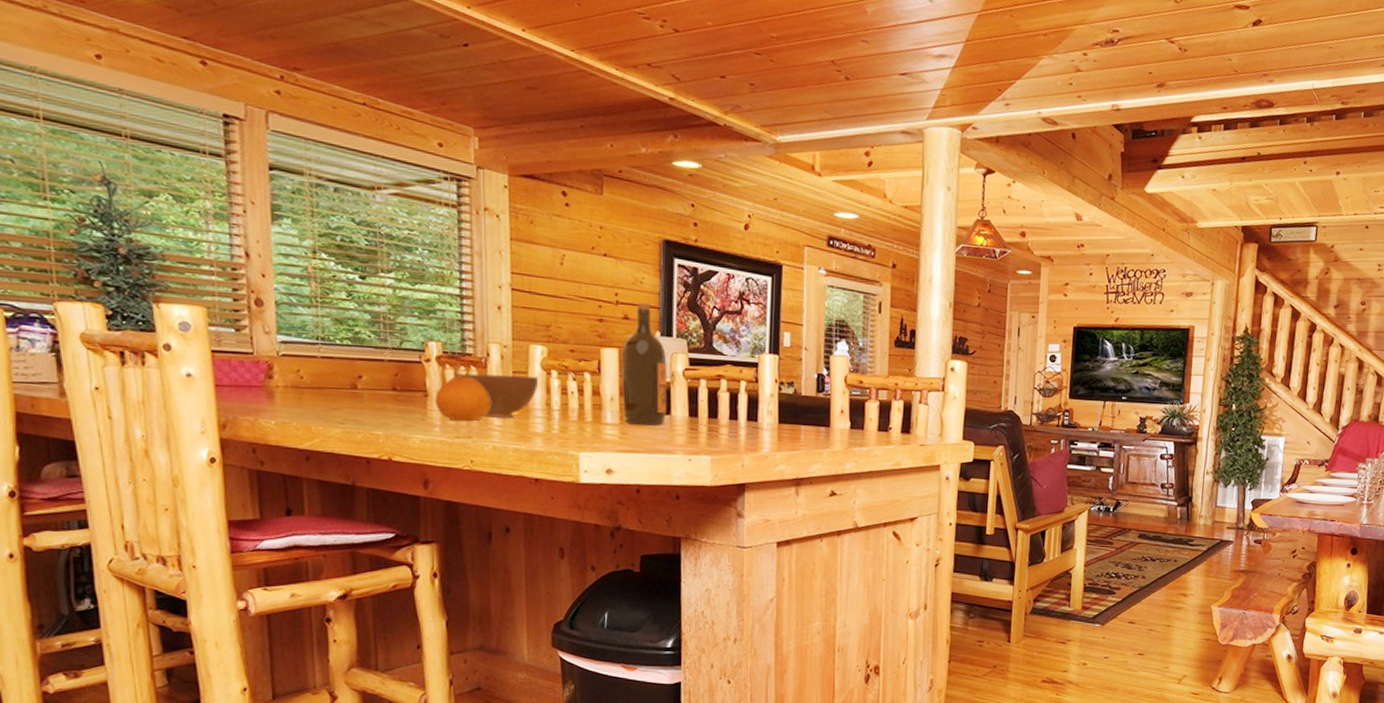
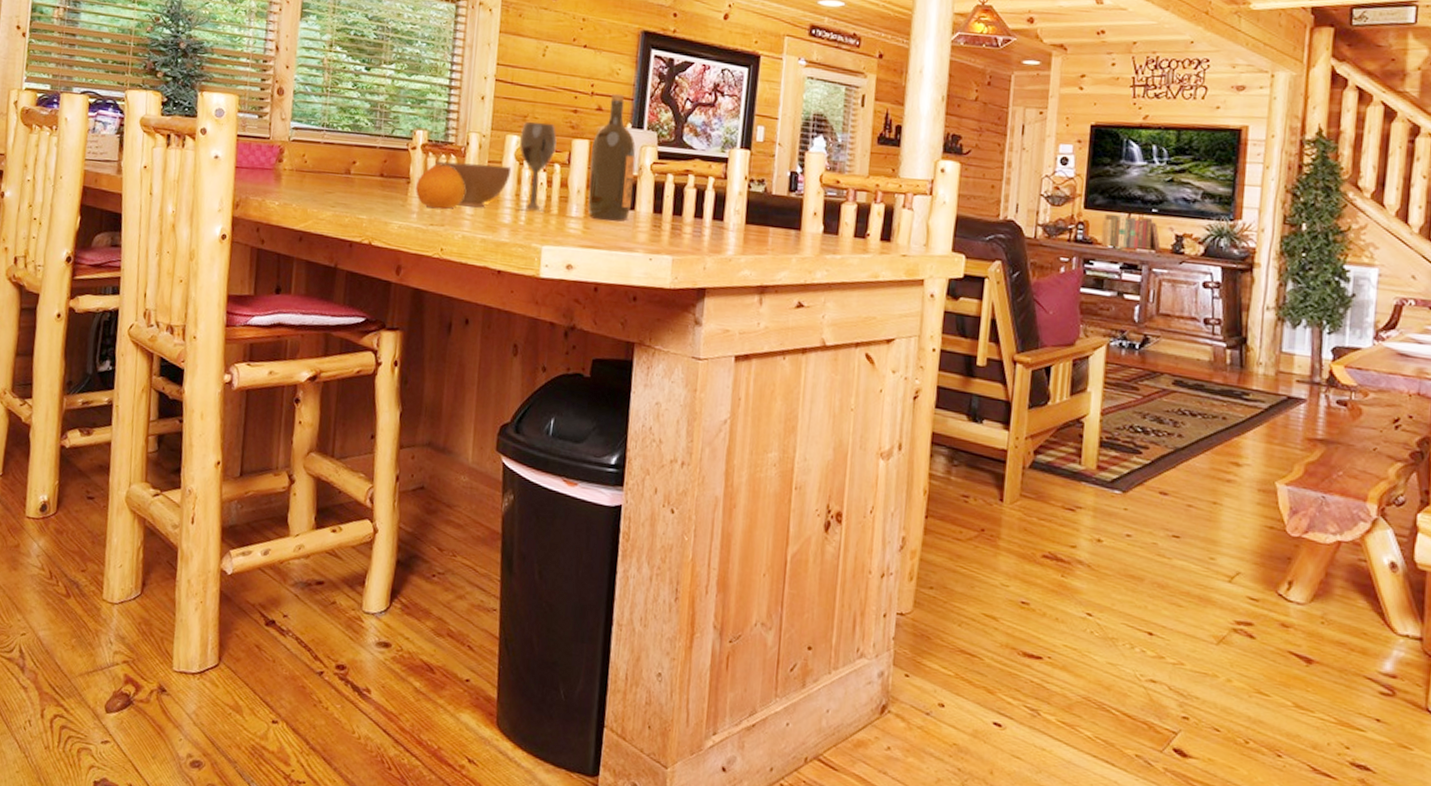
wine glass: none [544,331,584,421] -> present [516,121,557,212]
books: none [1083,403,1129,431] -> present [1101,214,1161,251]

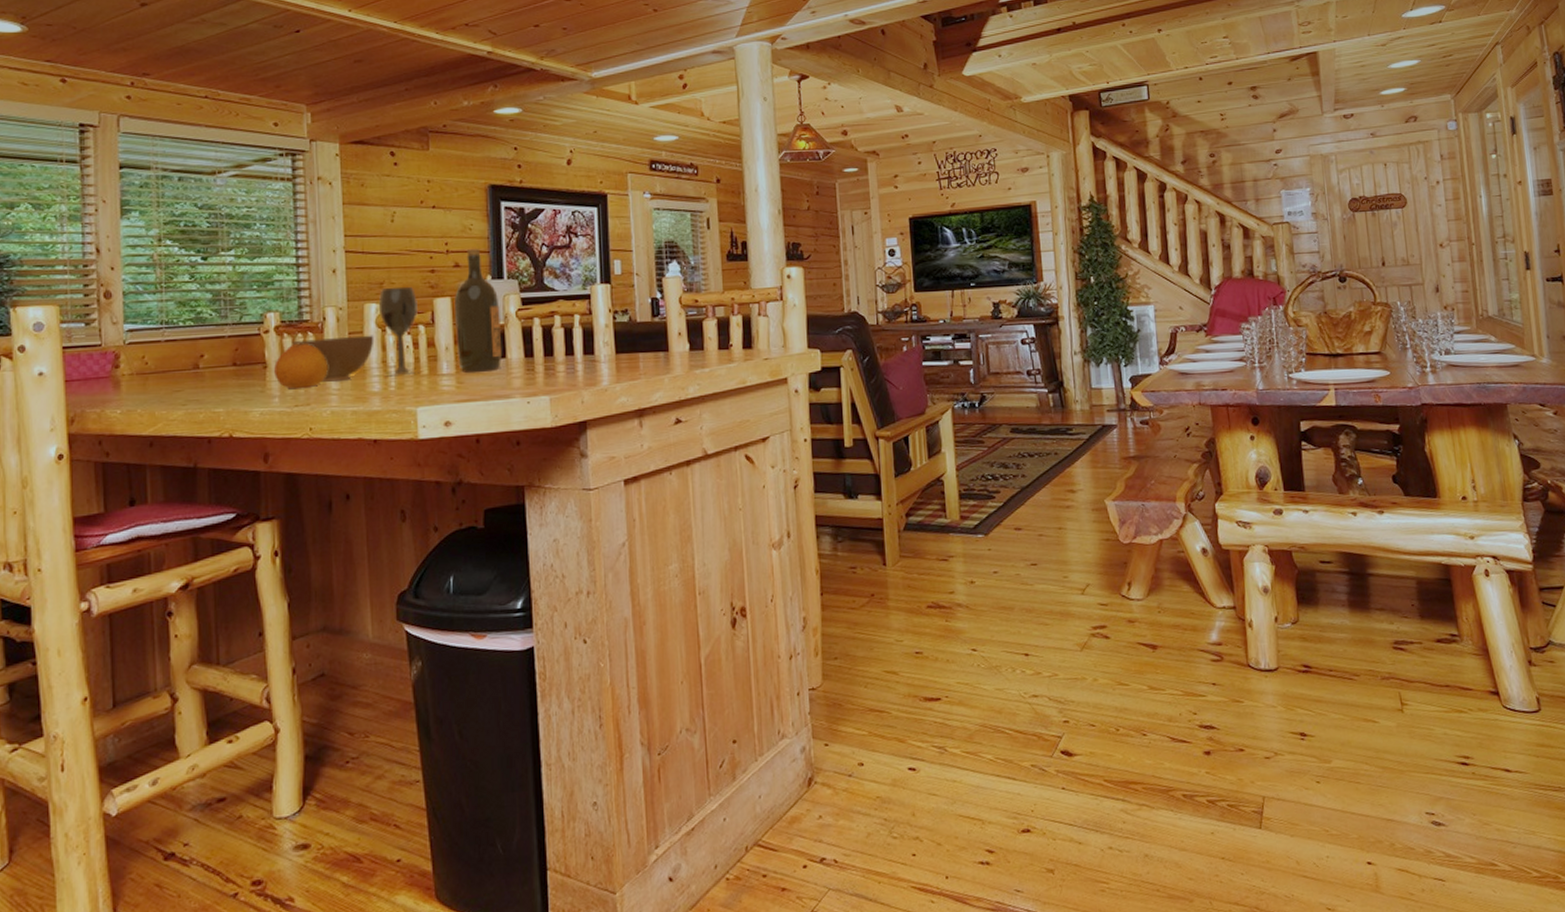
books: present [1101,214,1161,251] -> none [932,292,982,323]

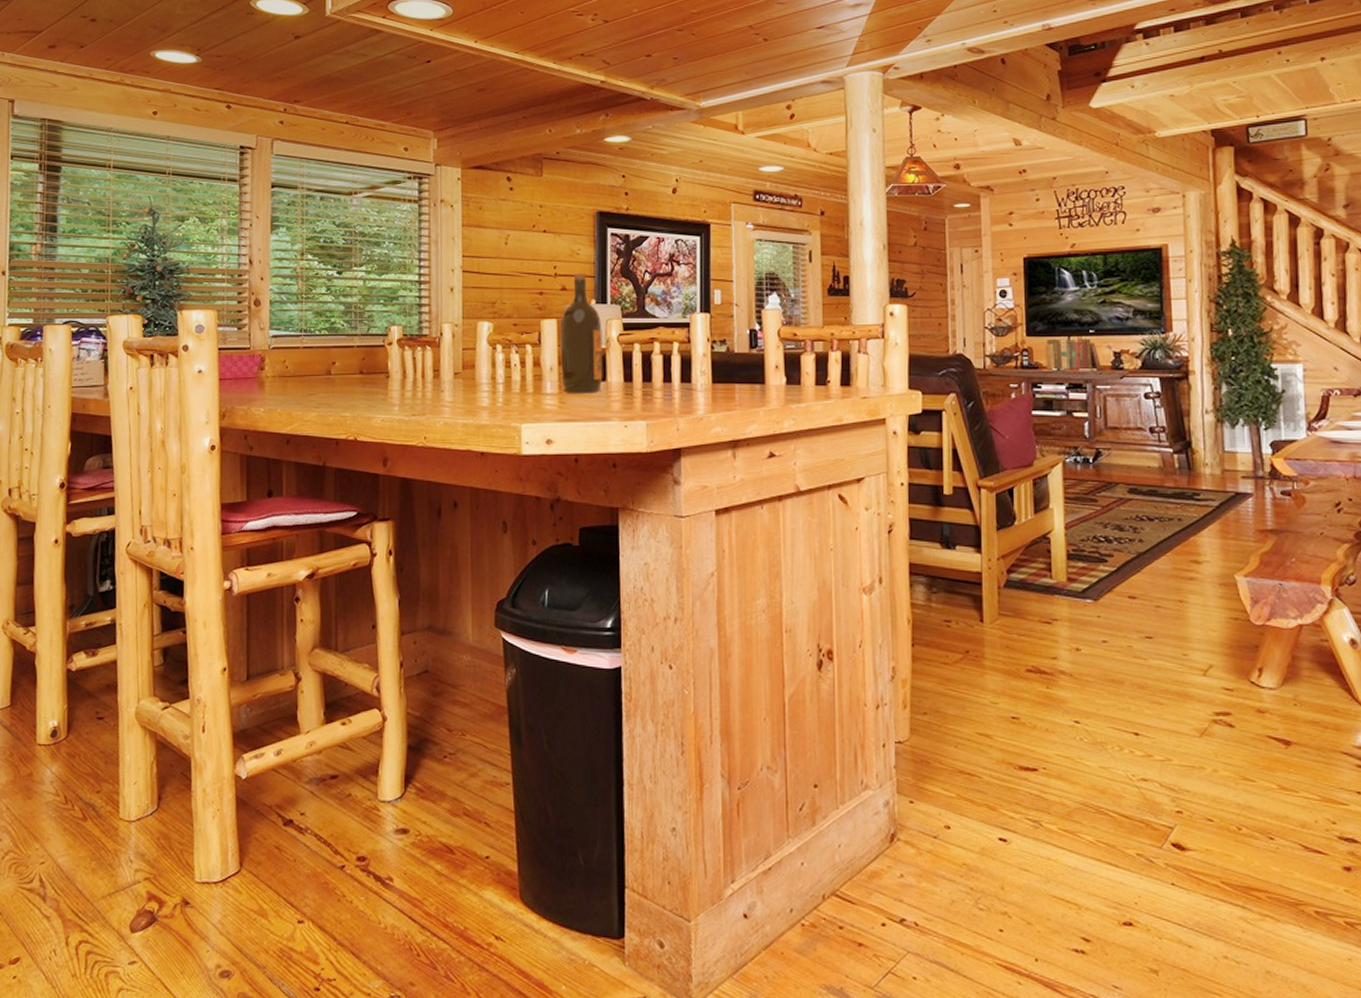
fruit: present [274,343,328,389] -> none [395,356,443,399]
bowl: present [292,335,374,382] -> none [412,352,485,394]
wine glass: present [378,286,419,377] -> none [490,307,526,393]
books: none [932,292,982,323] -> present [1045,339,1101,370]

